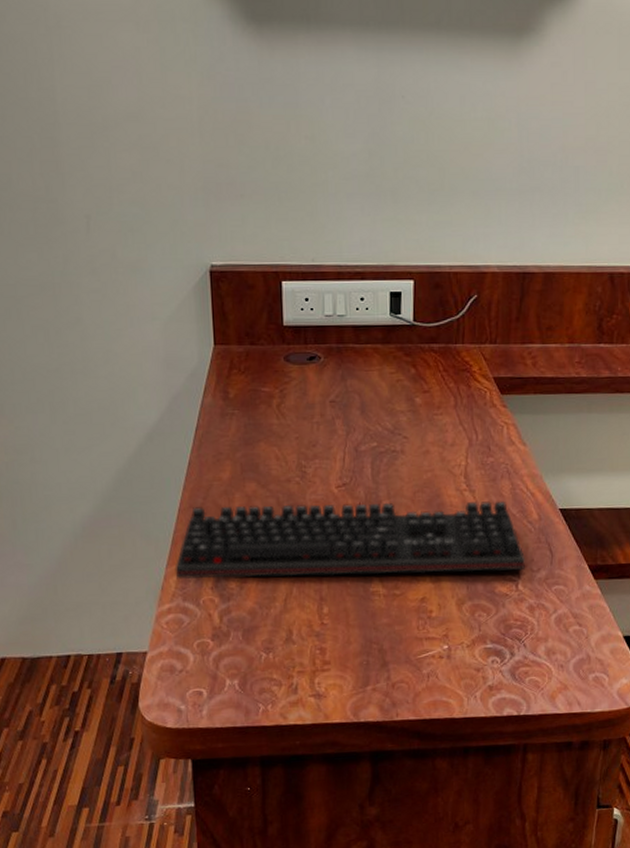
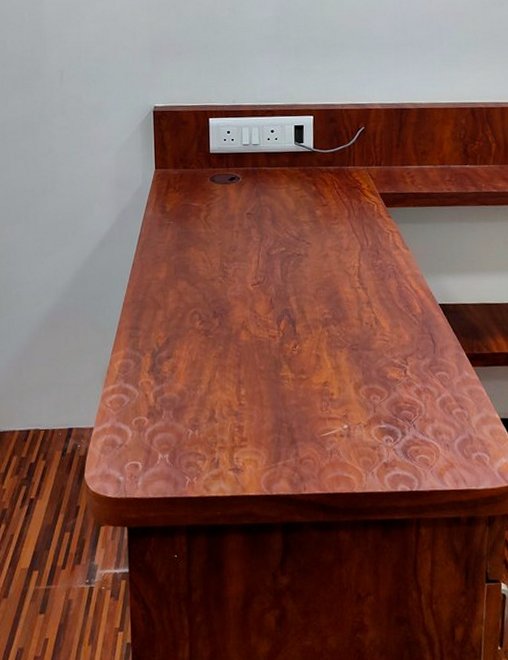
keyboard: present [174,501,526,580] -> none [118,297,413,364]

